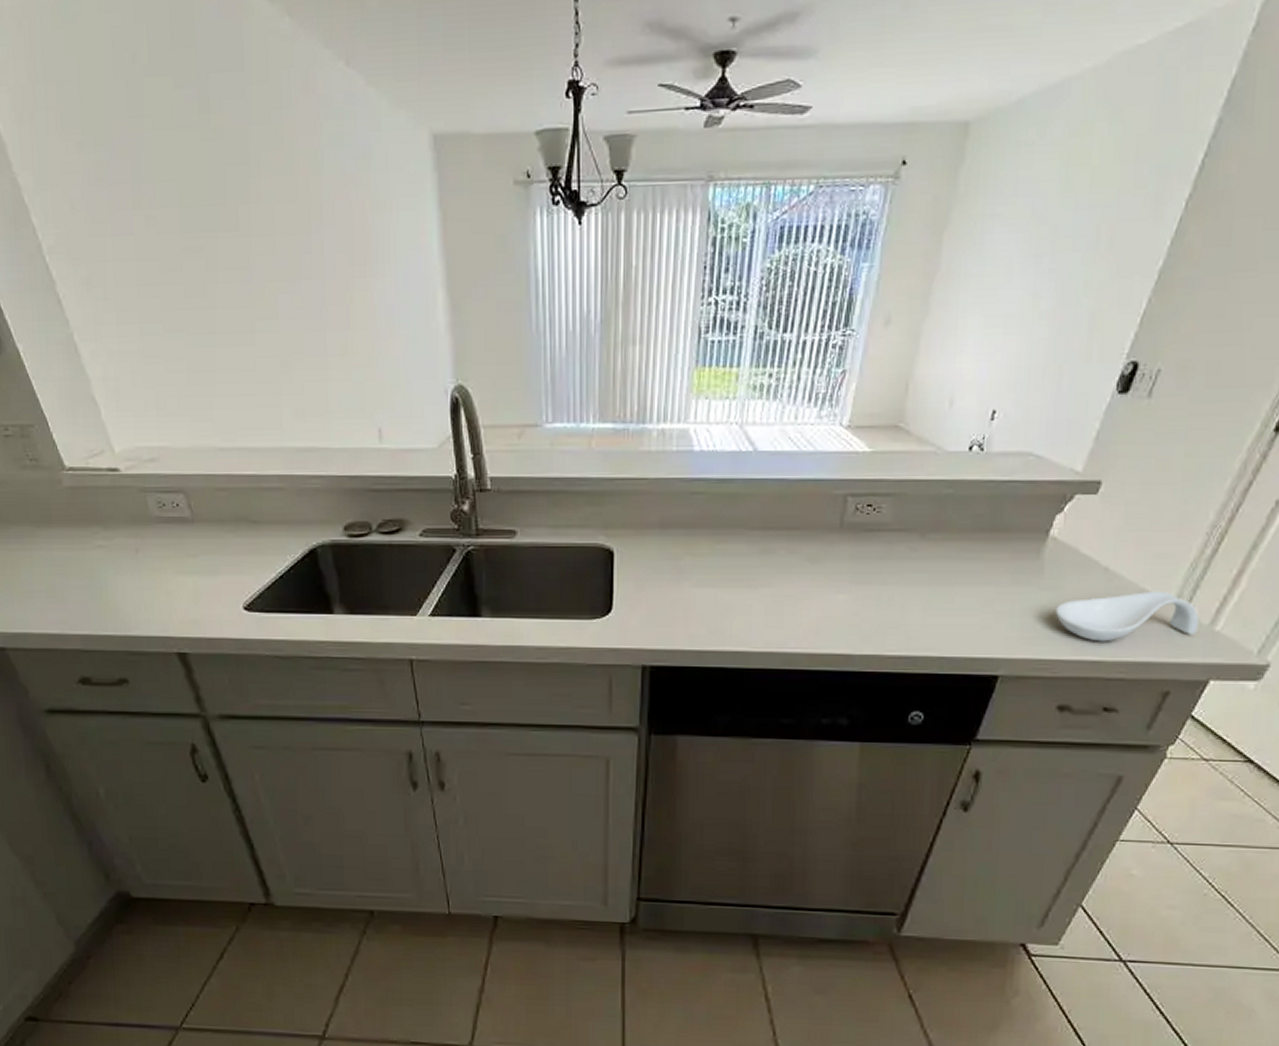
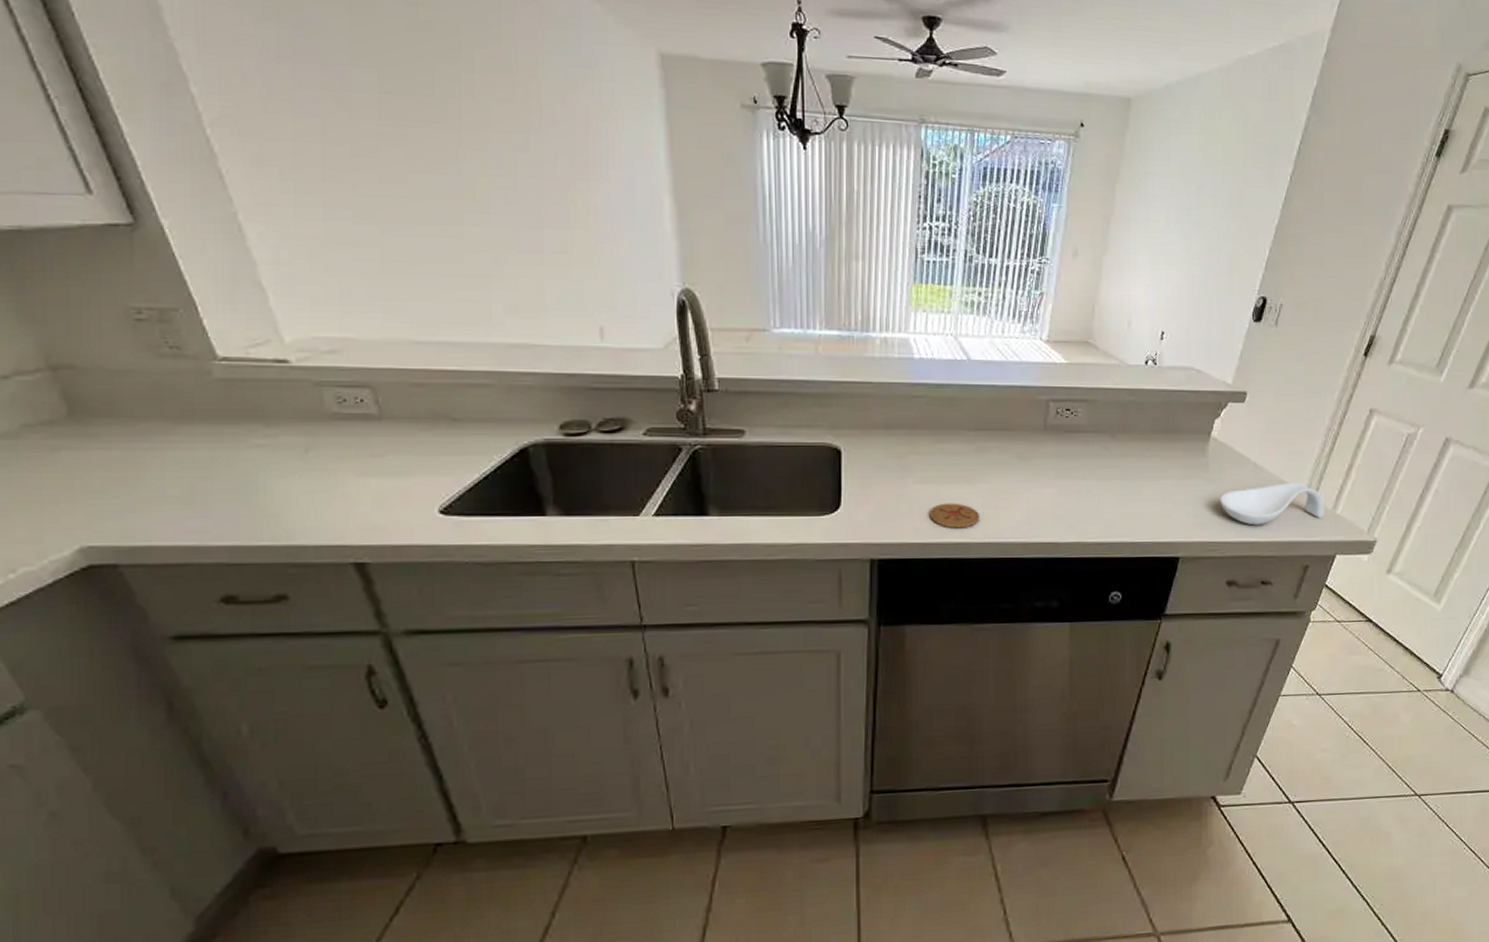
coaster: none [706,608,763,636] -> present [929,503,981,529]

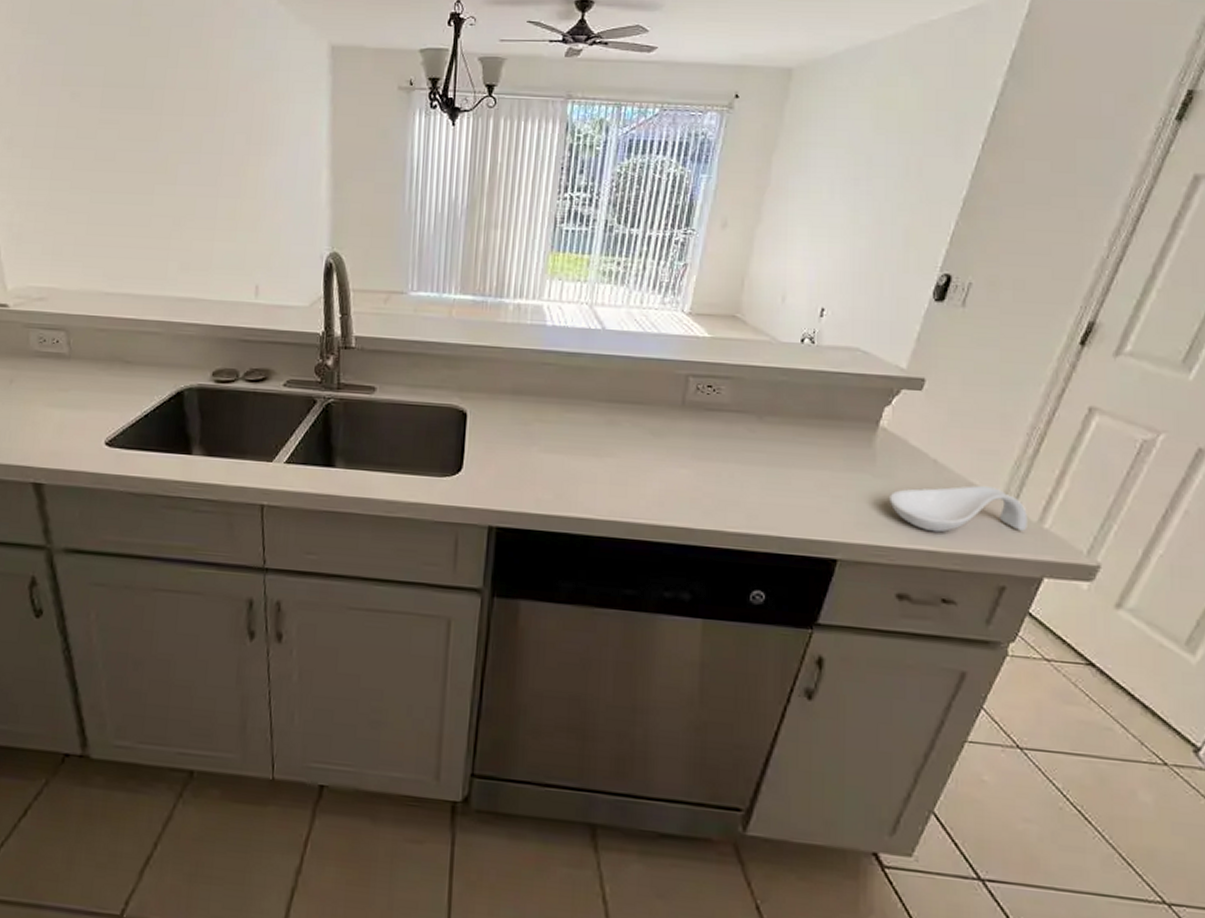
coaster: present [929,503,981,529] -> none [552,475,607,504]

